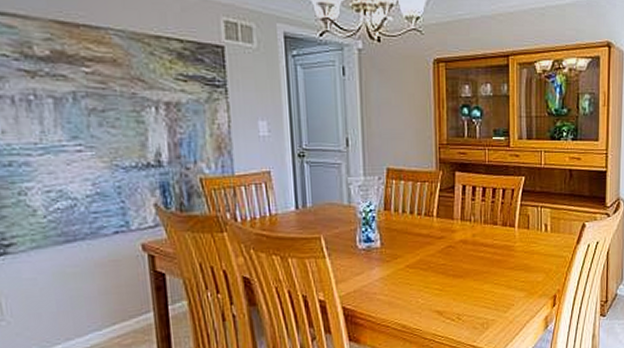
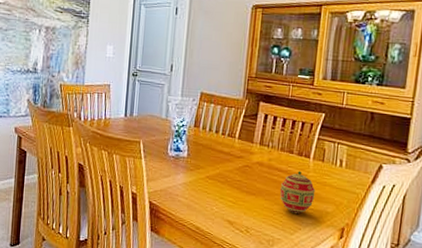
decorative egg: none [489,242,524,289] -> present [280,171,316,214]

